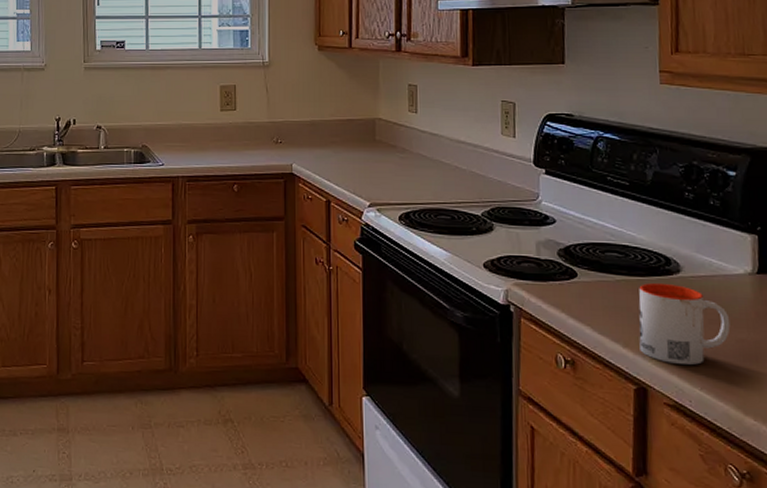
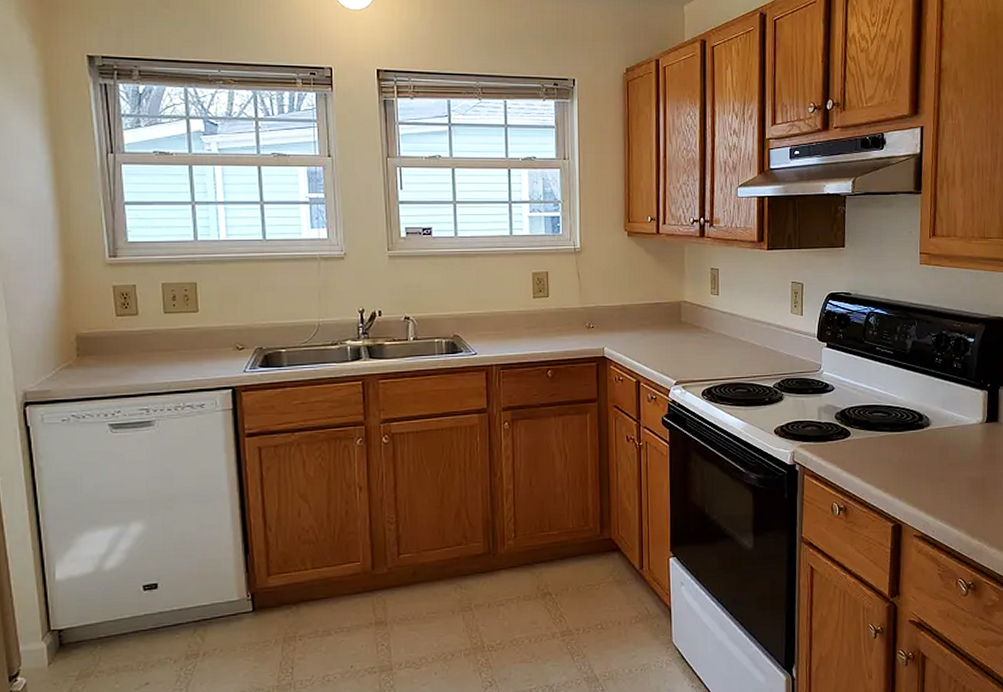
mug: present [638,282,731,365] -> none [897,435,965,502]

